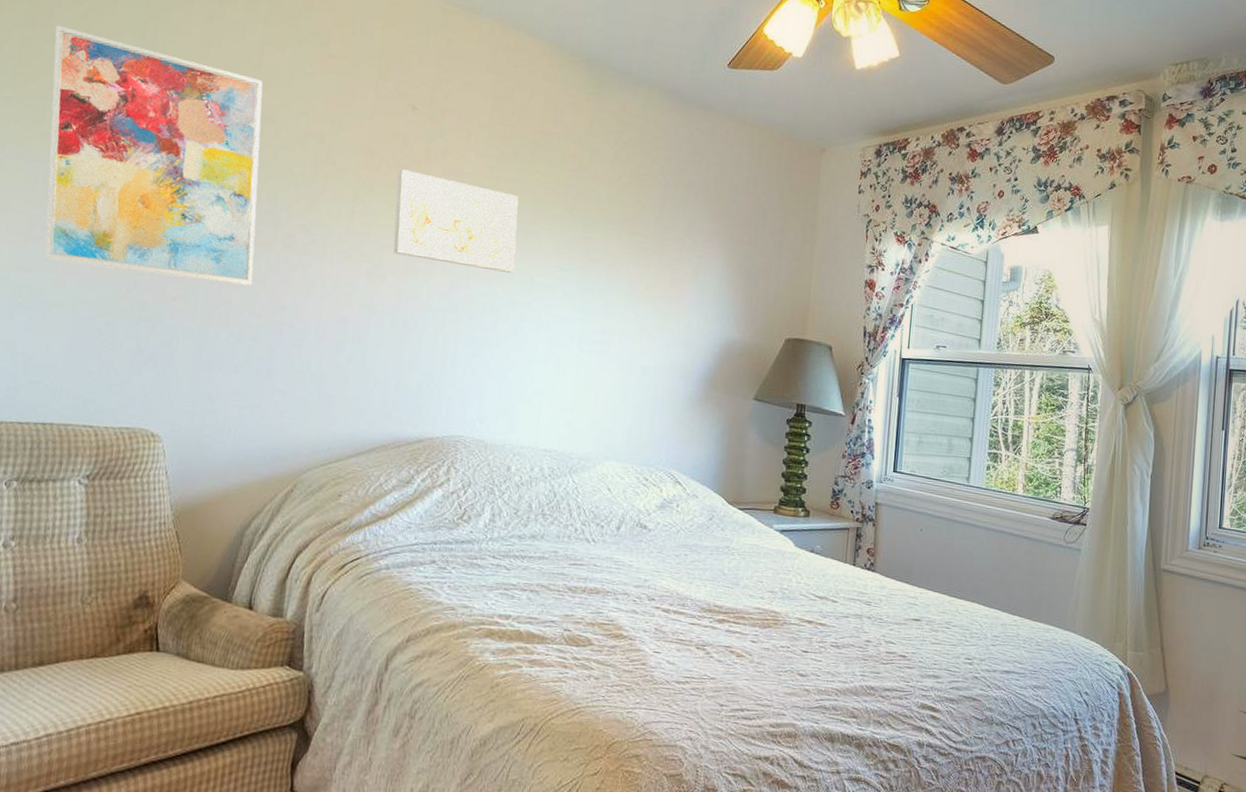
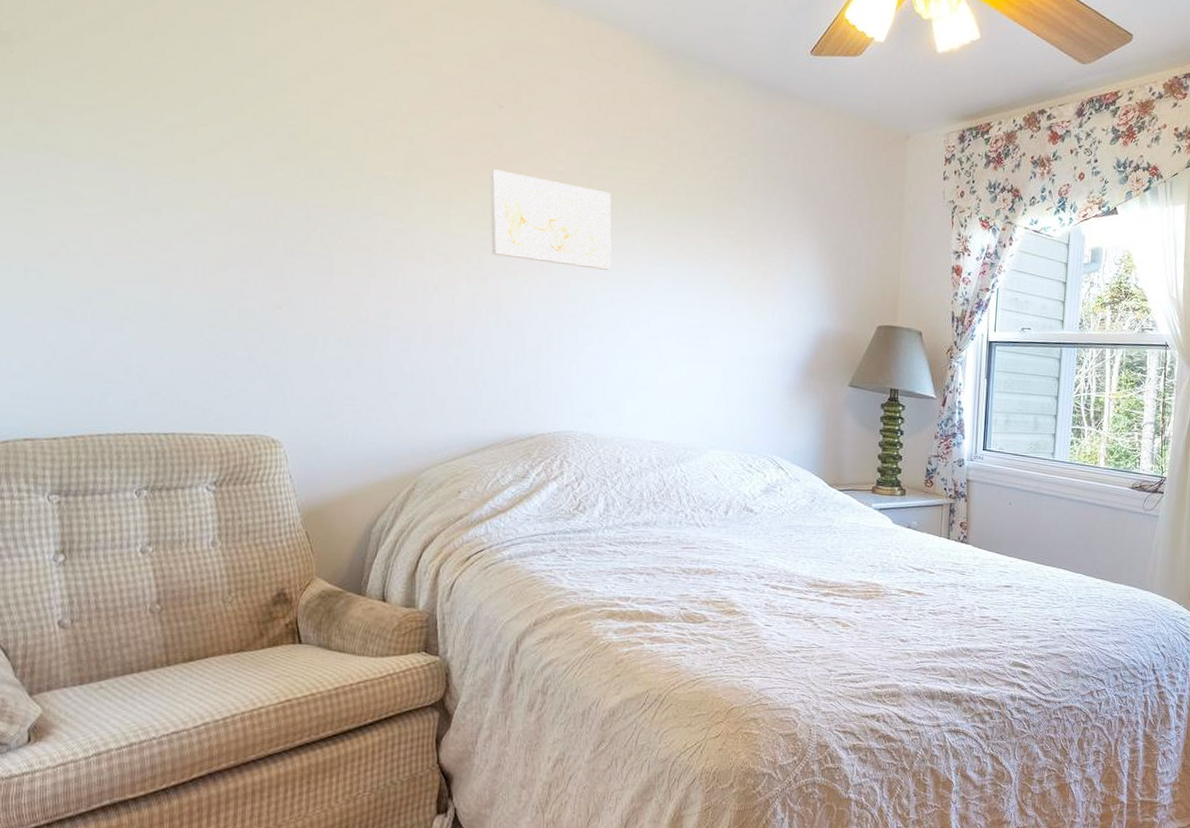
wall art: present [44,25,263,286] -> none [129,29,356,292]

